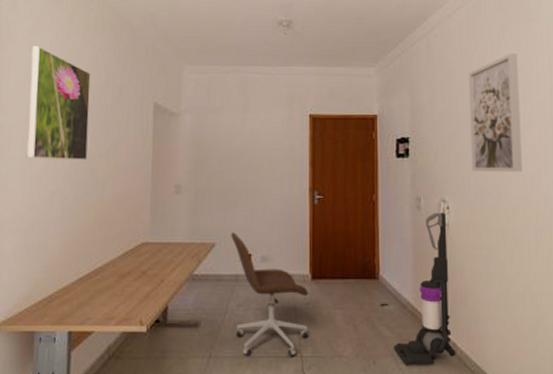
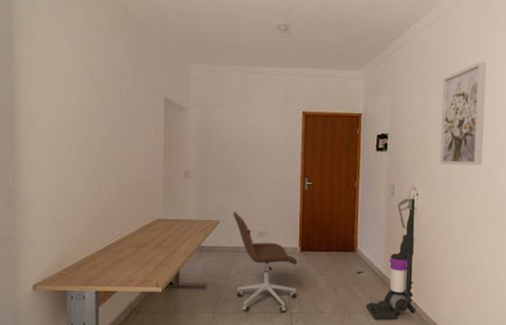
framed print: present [26,46,91,161] -> none [50,42,107,148]

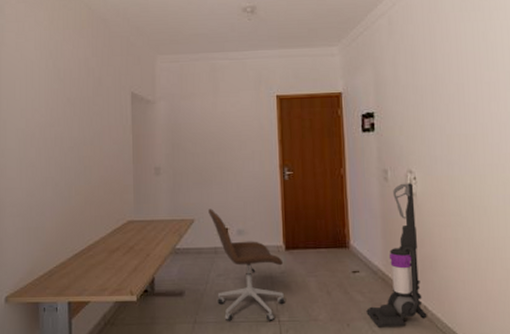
wall art: present [439,61,487,166] -> none [431,24,489,142]

